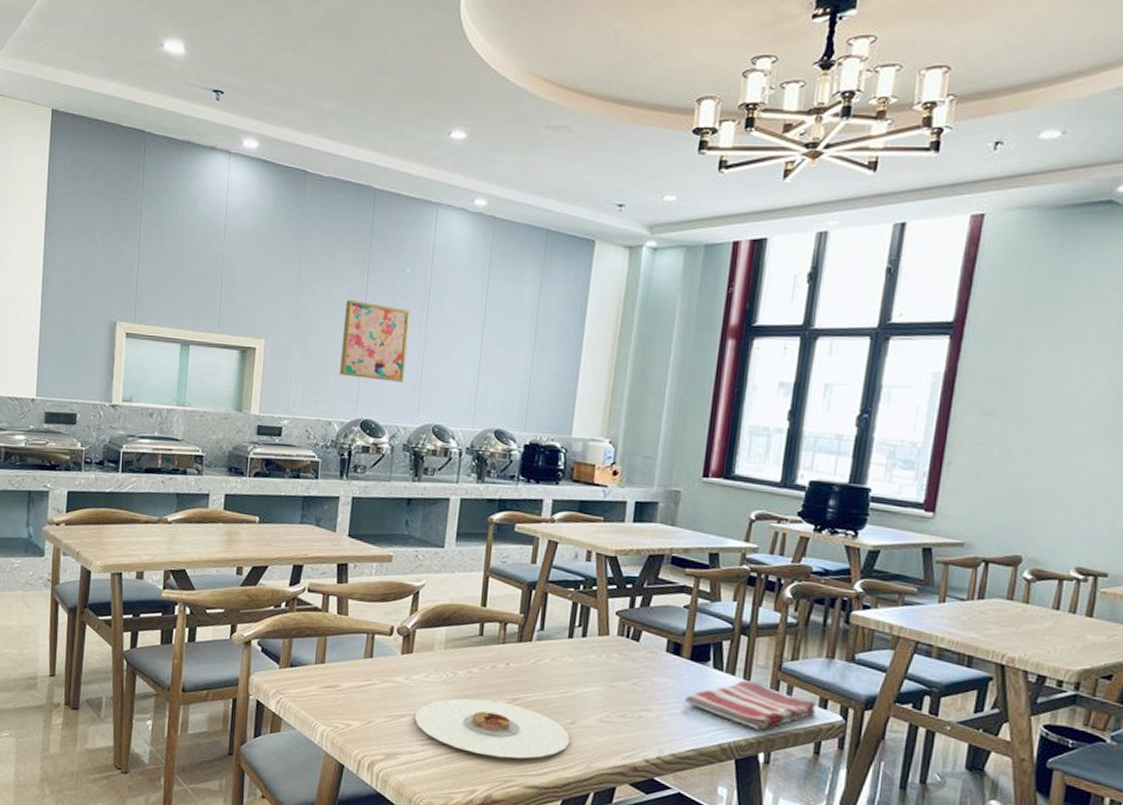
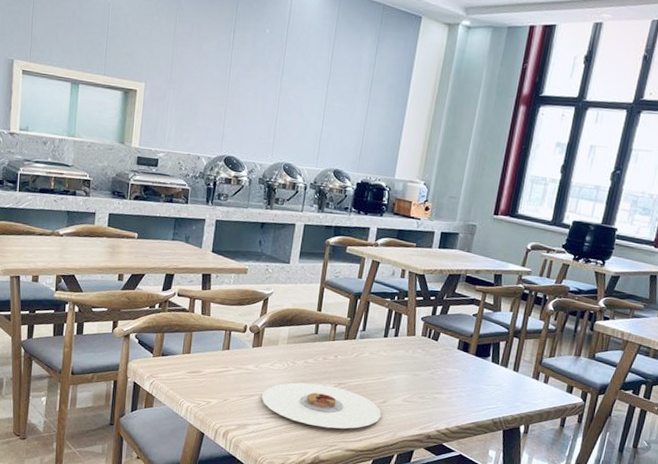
wall art: present [340,299,411,382] -> none [208,53,269,126]
dish towel: present [685,680,817,730] -> none [469,371,565,409]

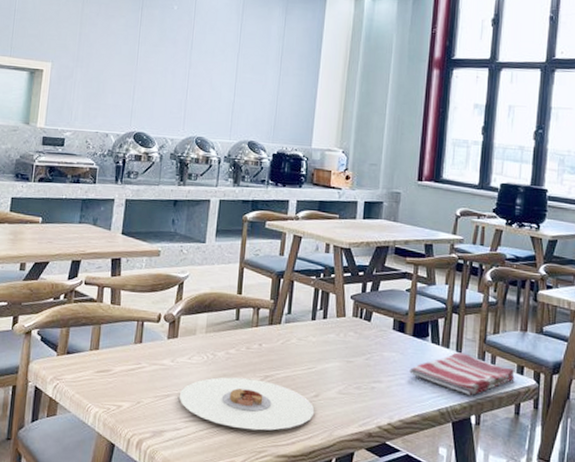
dish towel: none [469,371,565,409] -> present [409,352,515,395]

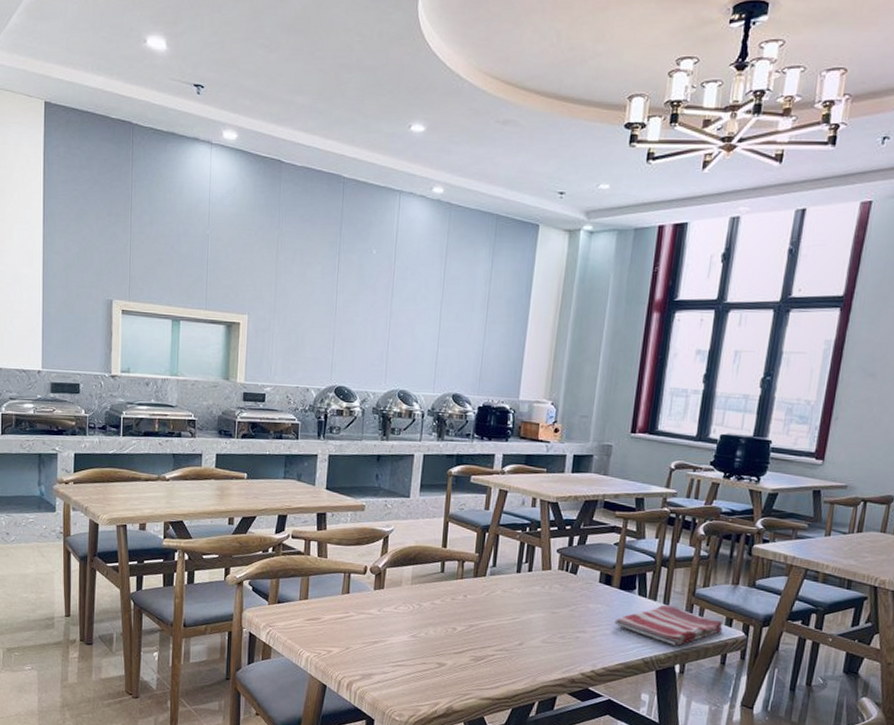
plate: present [179,377,315,431] -> none [386,626,519,676]

